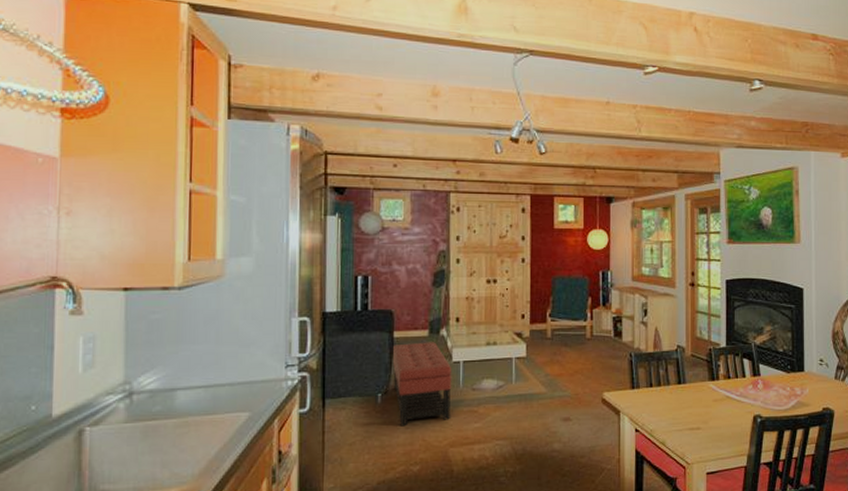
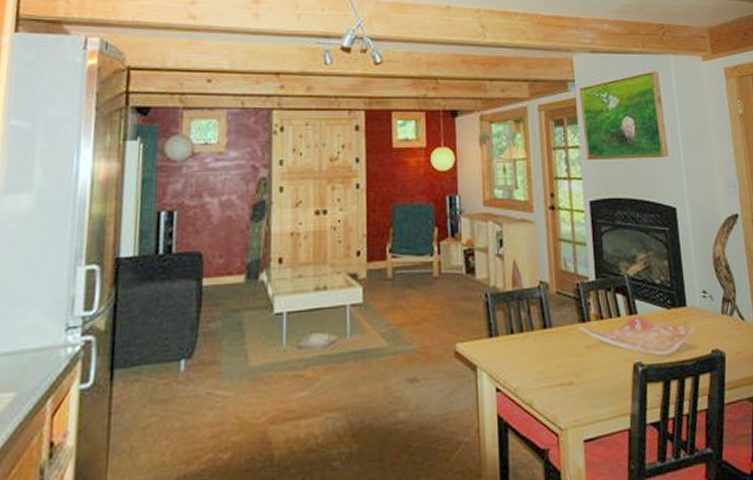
ottoman: present [392,342,452,427] -> none [200,289,274,401]

